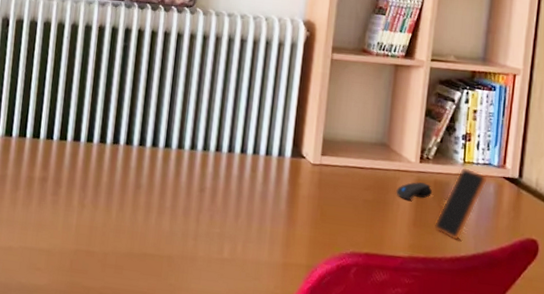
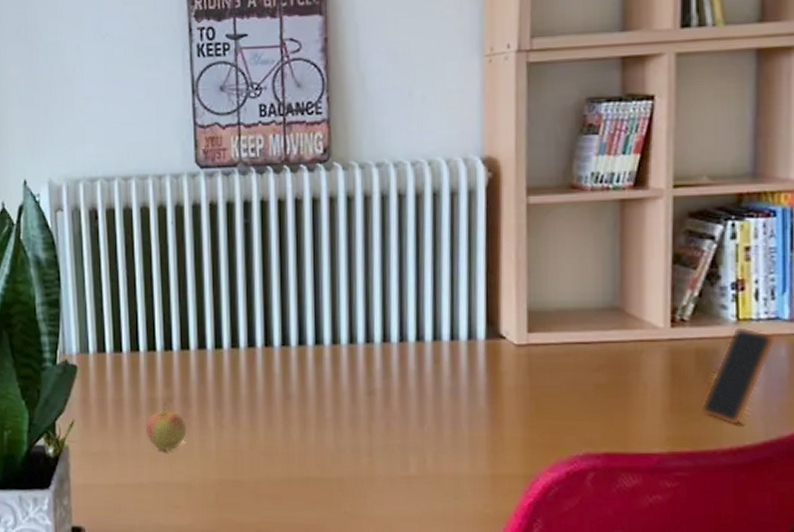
apple: none [21,182,56,222] -> present [145,403,187,451]
computer mouse: present [396,182,433,200] -> none [640,354,695,379]

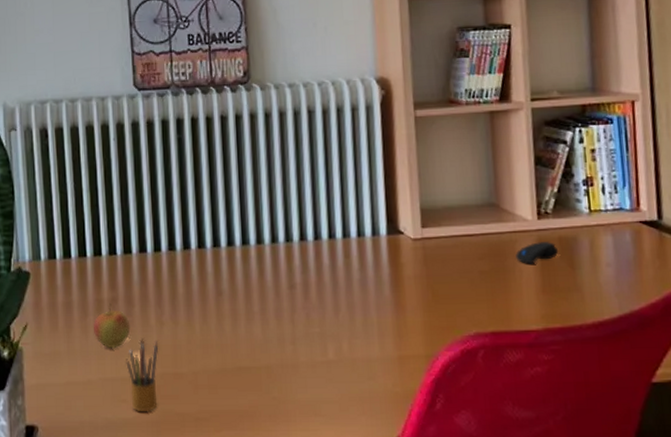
pencil box: none [181,443,218,520] -> present [126,340,159,412]
computer mouse: none [640,354,695,379] -> present [515,242,559,264]
smartphone: present [700,326,776,425] -> none [566,216,622,302]

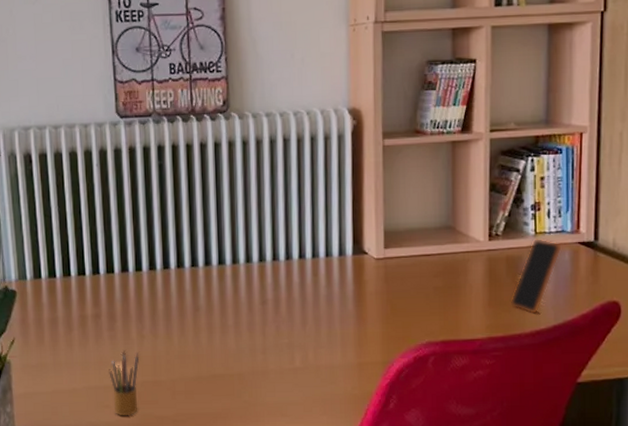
apple: present [92,303,131,349] -> none [77,319,113,360]
computer mouse: present [515,242,559,264] -> none [467,261,506,281]
smartphone: none [566,216,622,302] -> present [510,238,562,314]

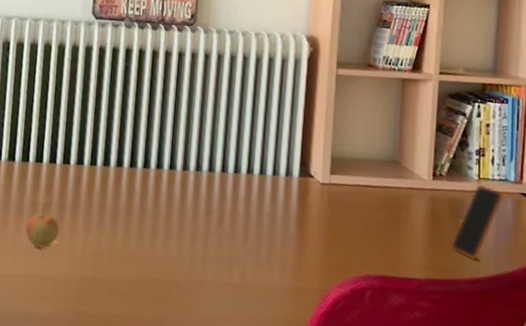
apple: none [77,319,113,360] -> present [26,207,60,249]
pencil box: present [108,352,139,416] -> none [51,243,83,311]

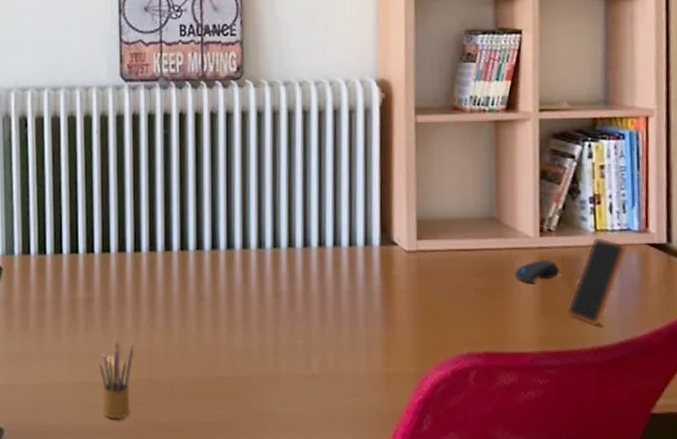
apple: present [26,207,60,249] -> none [66,304,105,352]
pencil box: none [51,243,83,311] -> present [99,343,134,420]
computer mouse: none [409,200,448,219] -> present [514,260,561,283]

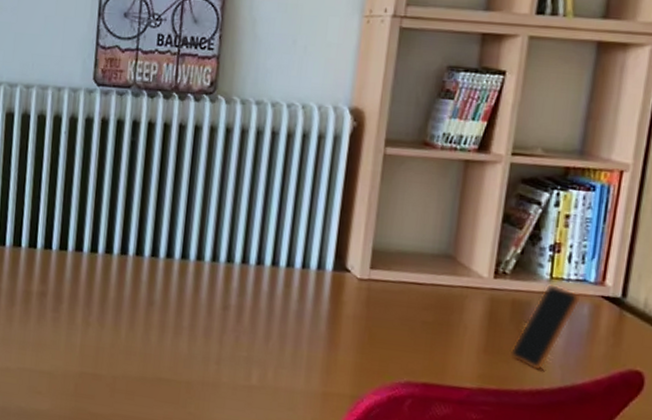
pencil box: present [99,343,134,420] -> none [46,337,82,408]
computer mouse: present [514,260,561,283] -> none [463,301,510,323]

